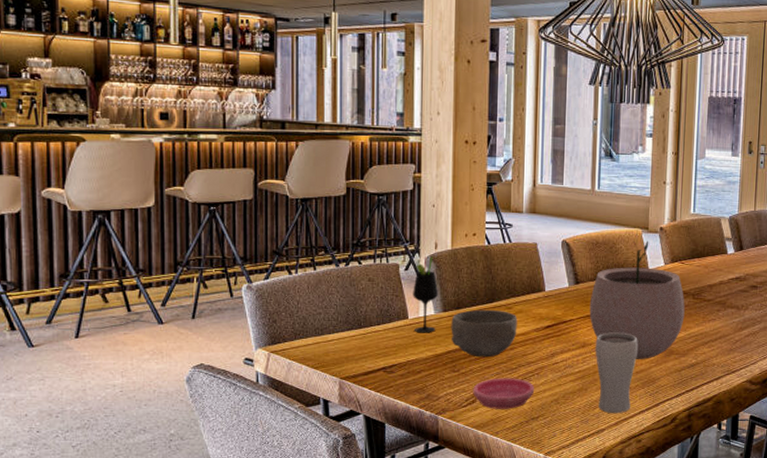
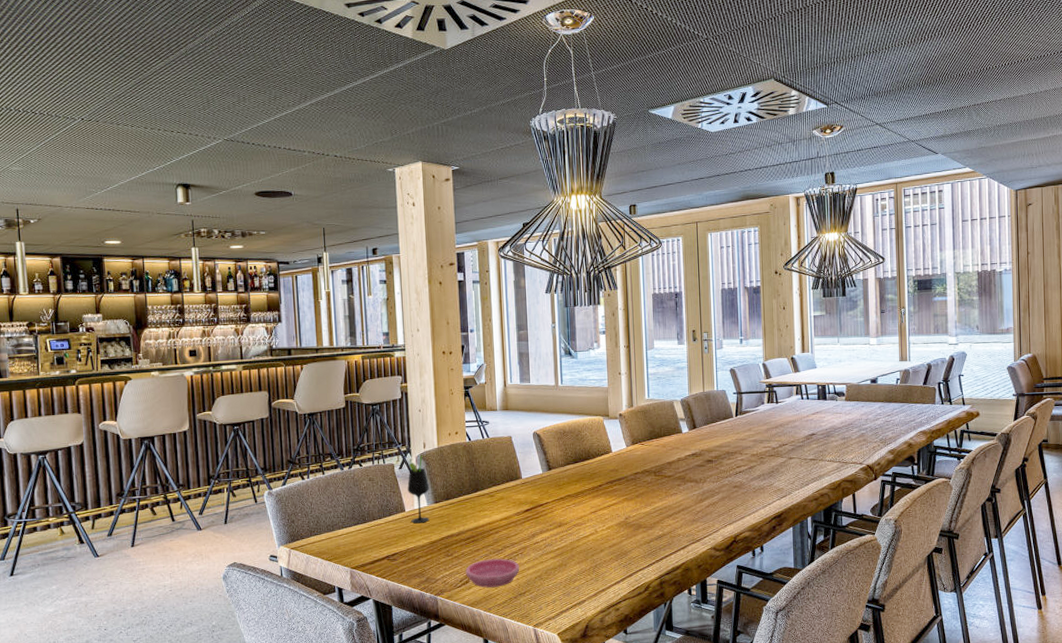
bowl: present [451,309,518,358] -> none [442,498,500,542]
plant pot: present [589,240,685,359] -> none [562,426,649,535]
drinking glass: present [595,332,639,414] -> none [570,511,610,586]

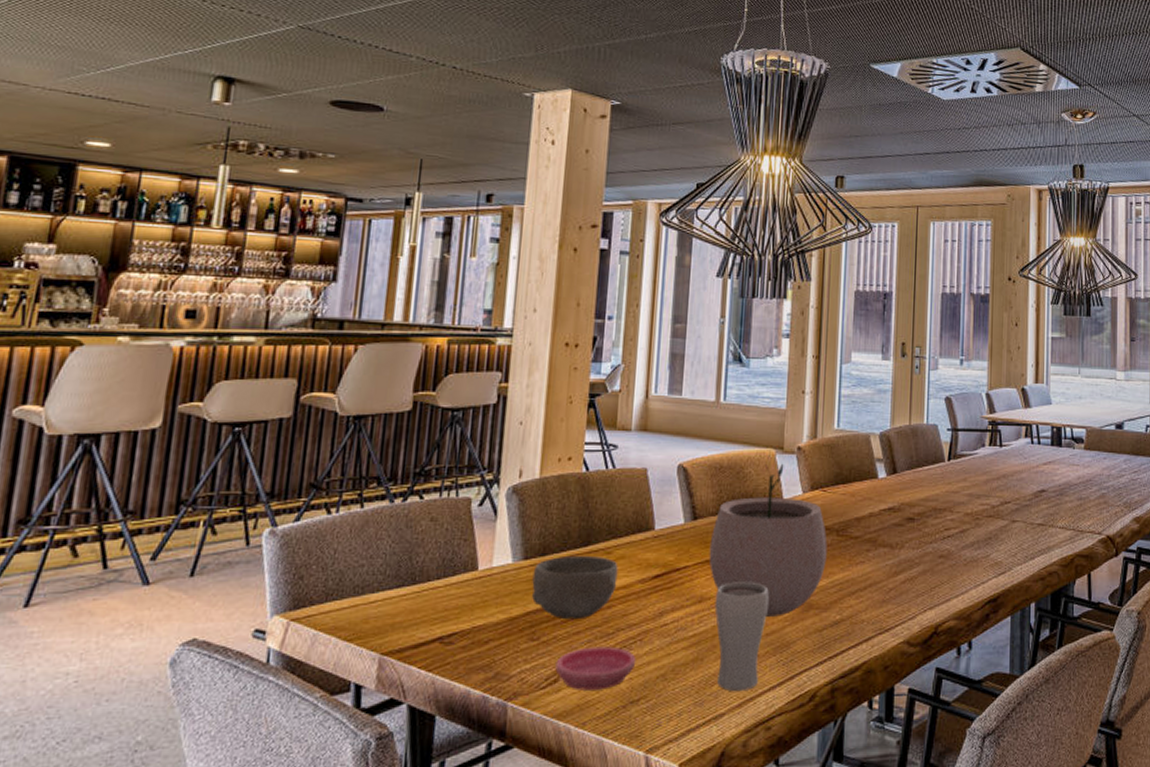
wine glass: present [407,455,430,524] -> none [485,487,519,589]
bowl: none [442,498,500,542] -> present [531,555,618,620]
plant pot: none [562,426,649,535] -> present [709,463,827,617]
drinking glass: none [570,511,610,586] -> present [714,582,770,692]

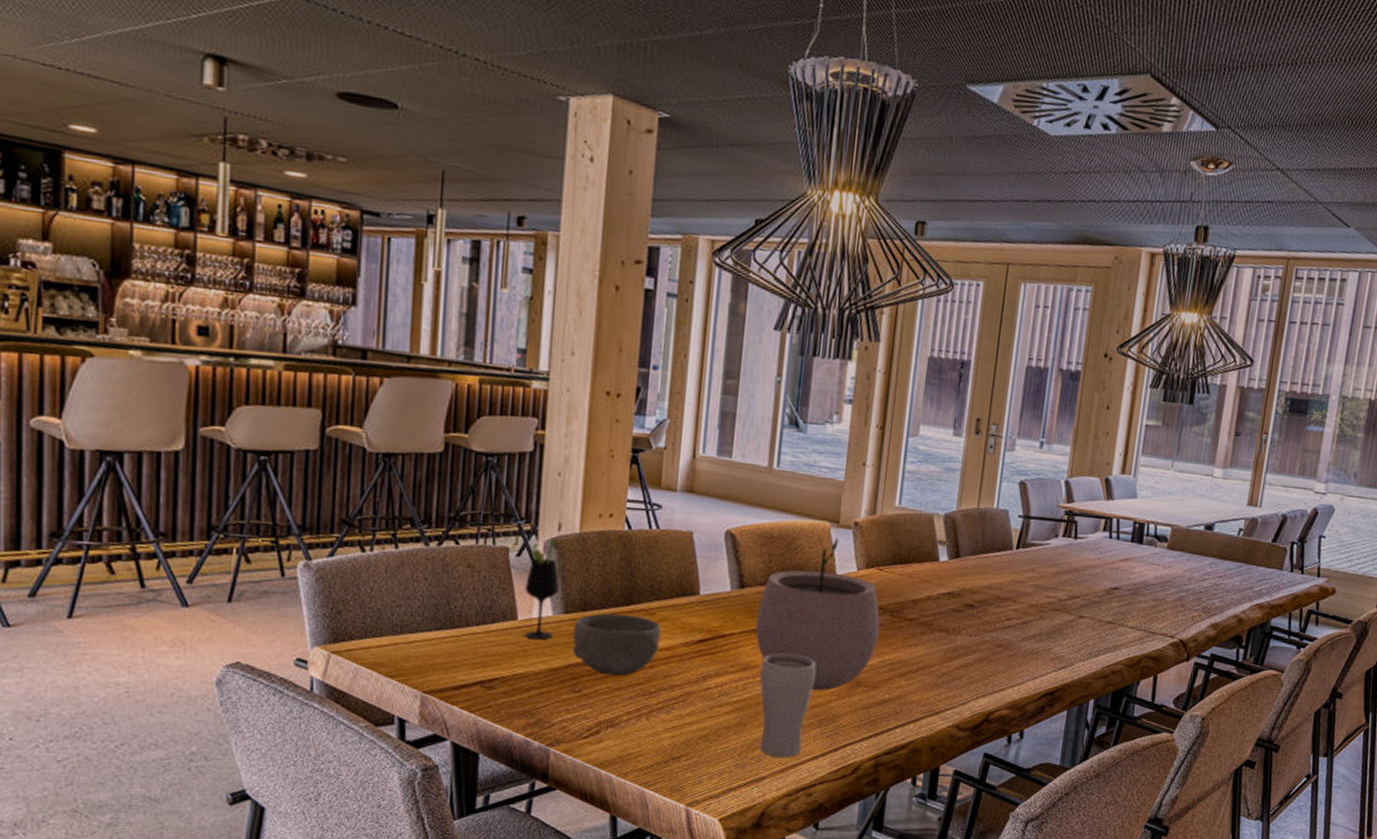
wine glass: none [485,487,519,589] -> present [525,540,559,640]
saucer: present [555,646,636,691] -> none [597,703,679,745]

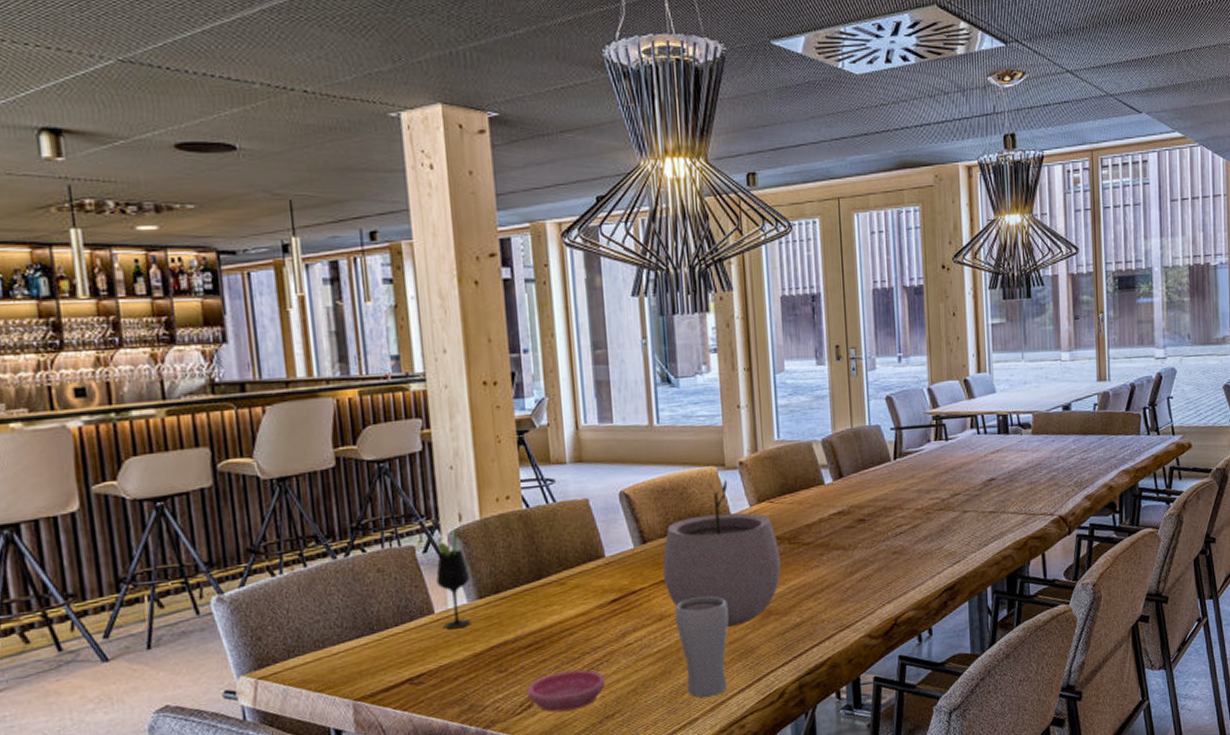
bowl: present [572,613,661,676] -> none [490,588,576,651]
saucer: none [597,703,679,745] -> present [527,670,606,712]

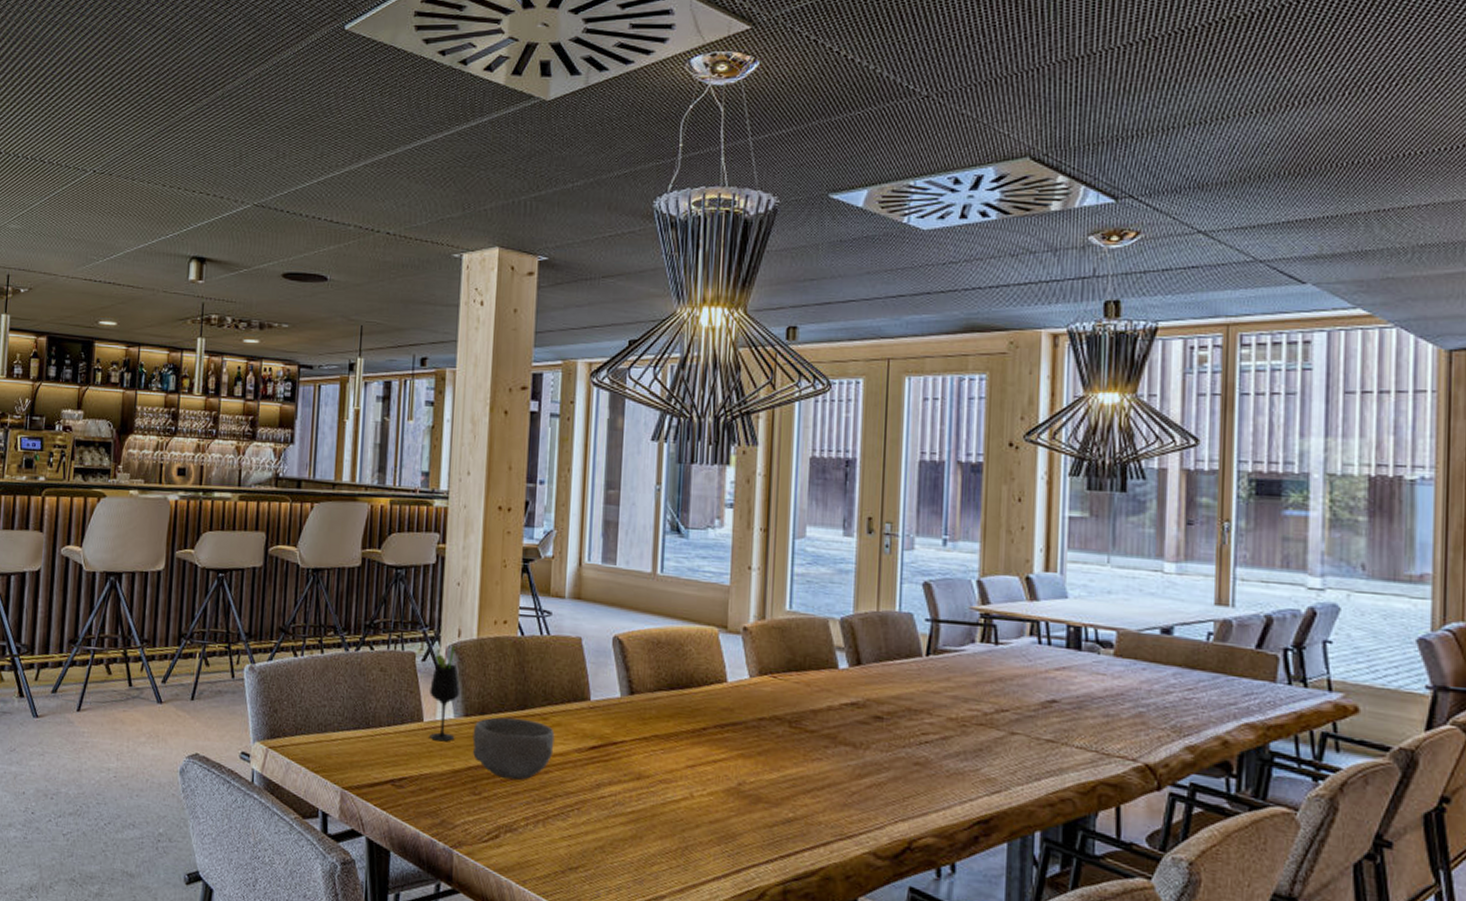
bowl: none [490,588,576,651] -> present [472,717,555,781]
saucer: present [527,670,606,712] -> none [496,808,574,852]
plant pot: present [662,480,781,627] -> none [647,643,778,805]
drinking glass: present [675,596,729,698] -> none [653,762,713,877]

